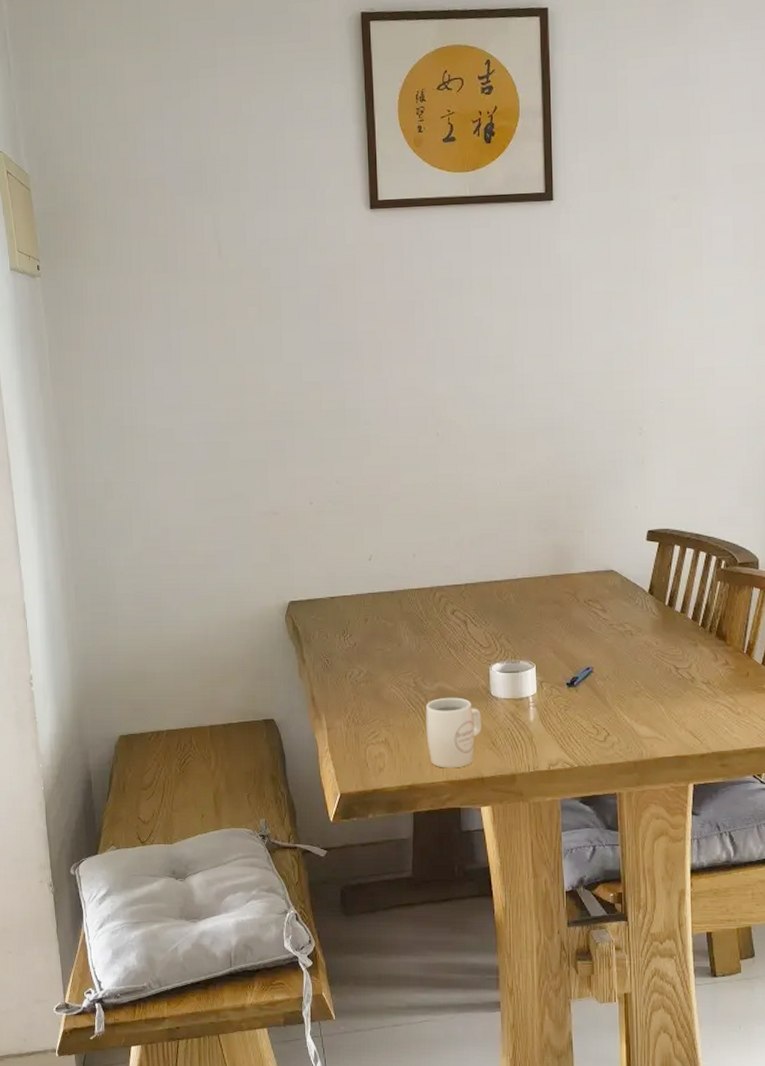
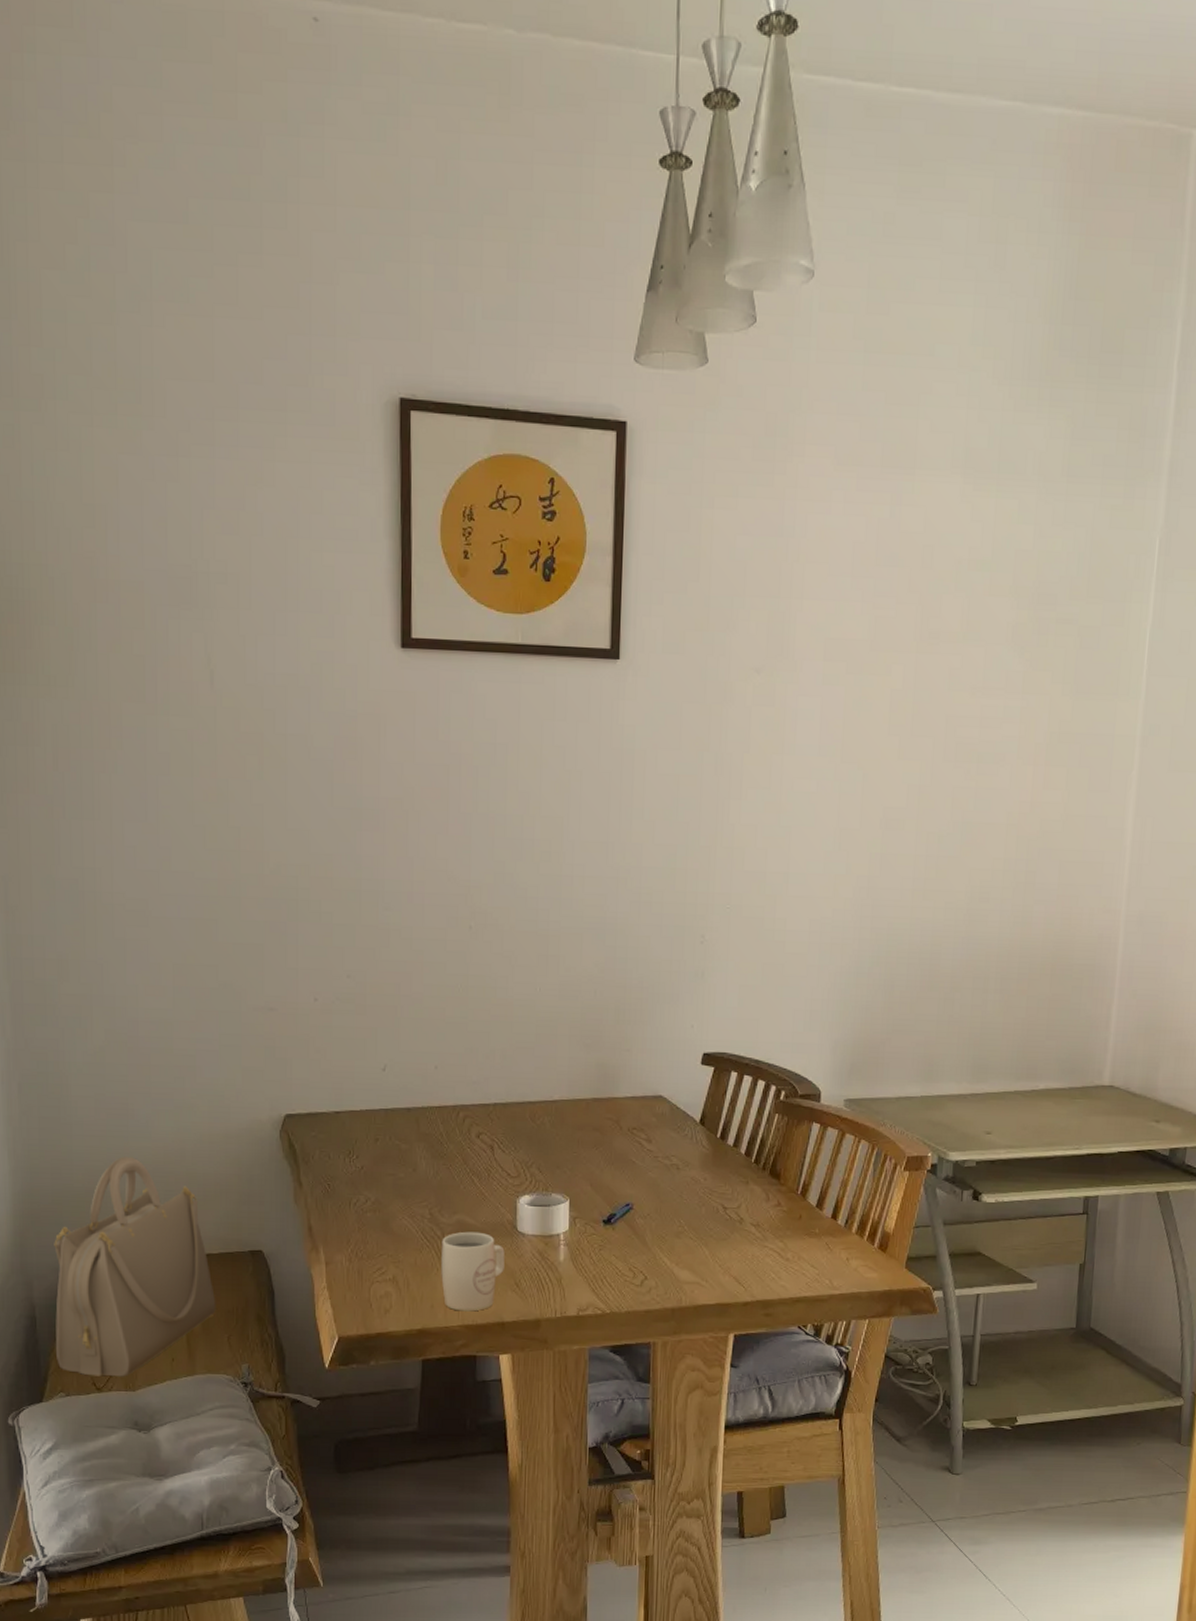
handbag: none [105,643,237,832] -> present [54,1156,216,1377]

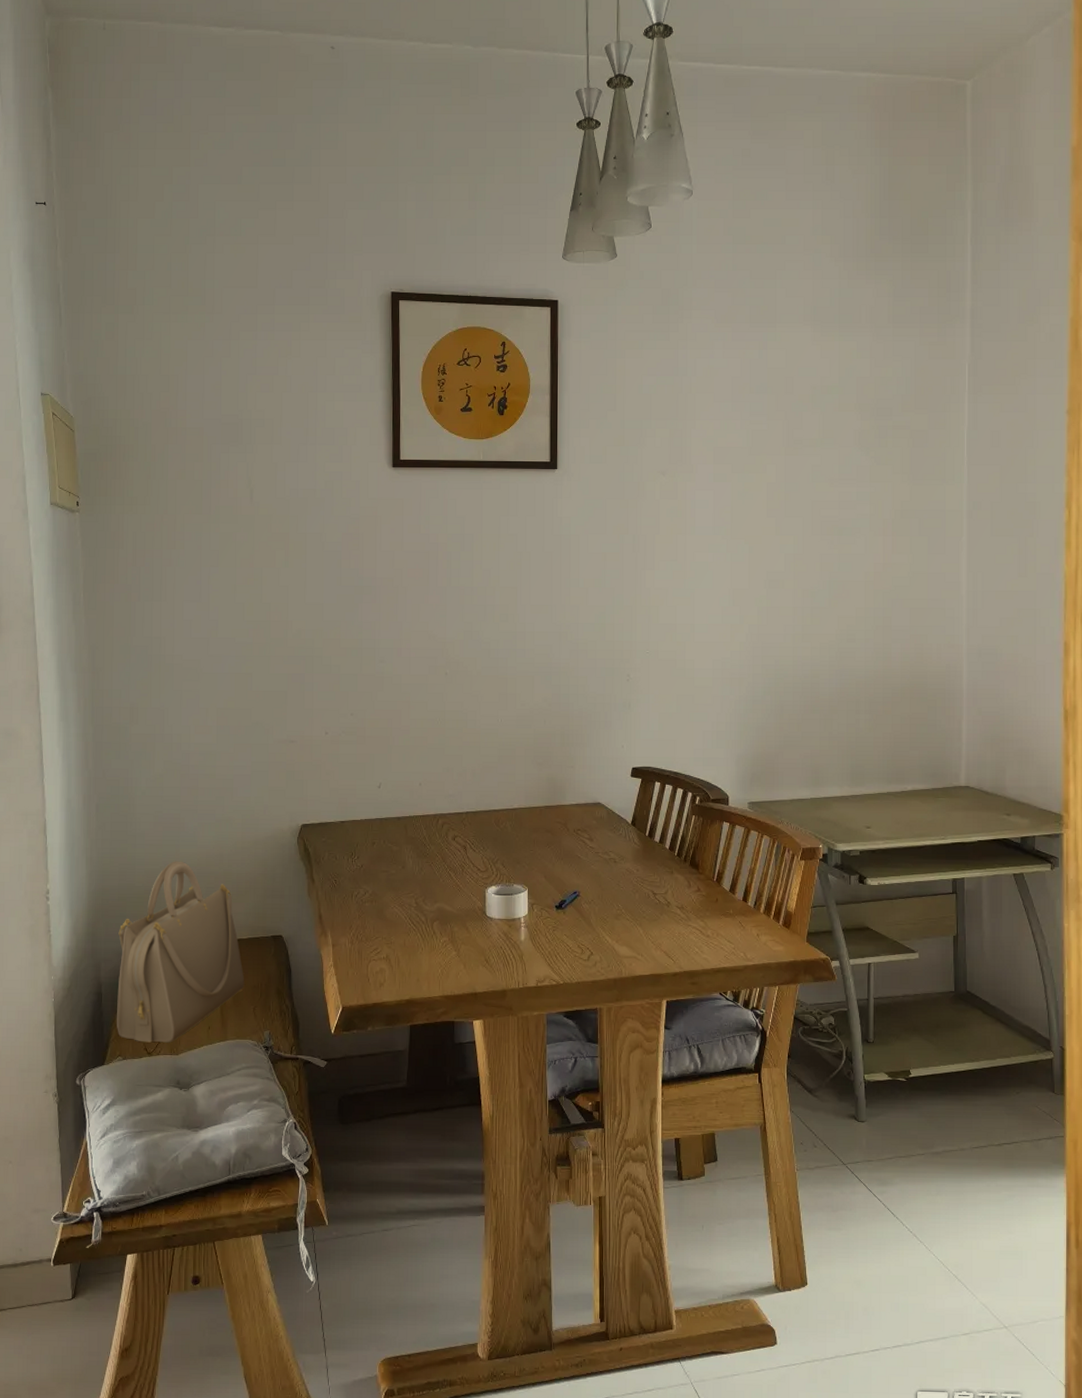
mug: present [441,1231,505,1312] -> none [425,917,476,984]

